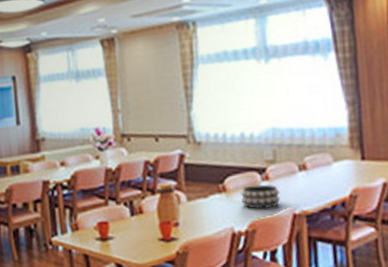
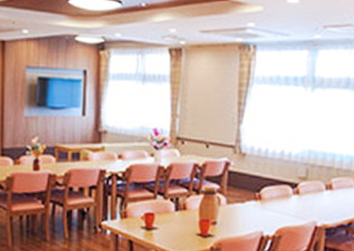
decorative bowl: present [241,184,281,210] -> none [273,197,307,219]

